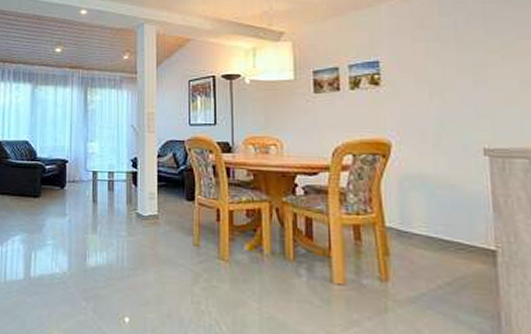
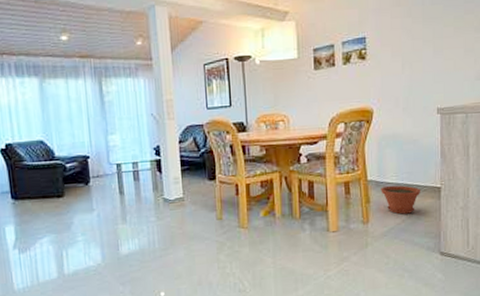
plant pot: none [404,237,466,279] -> present [381,185,421,214]

